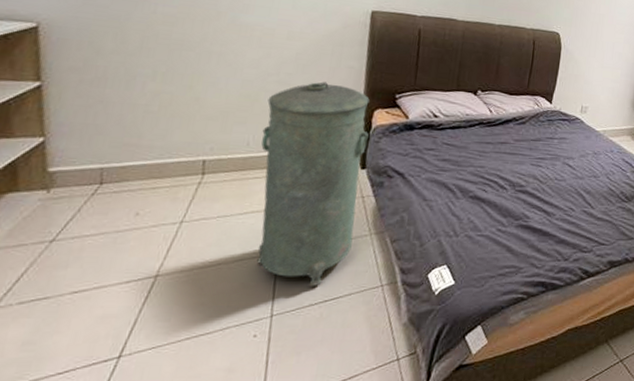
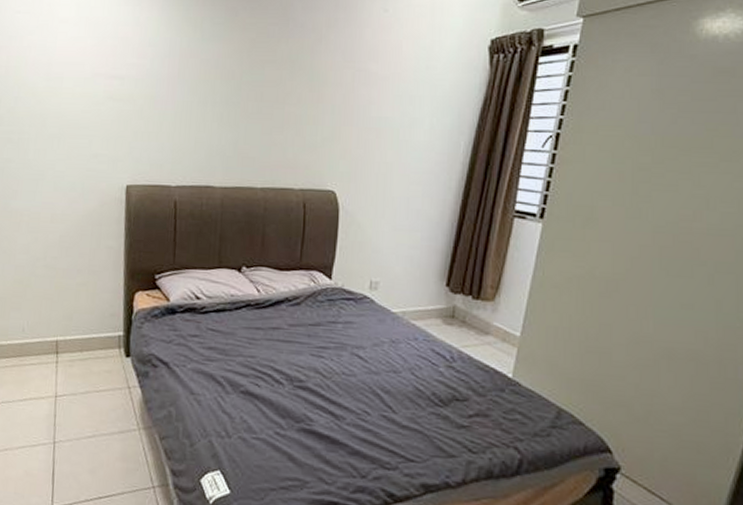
trash can: present [257,81,370,287] -> none [34,264,131,482]

